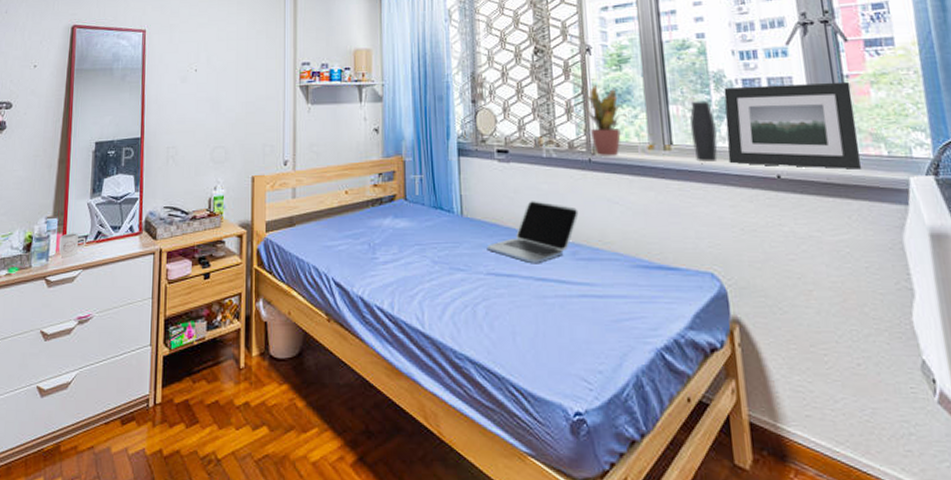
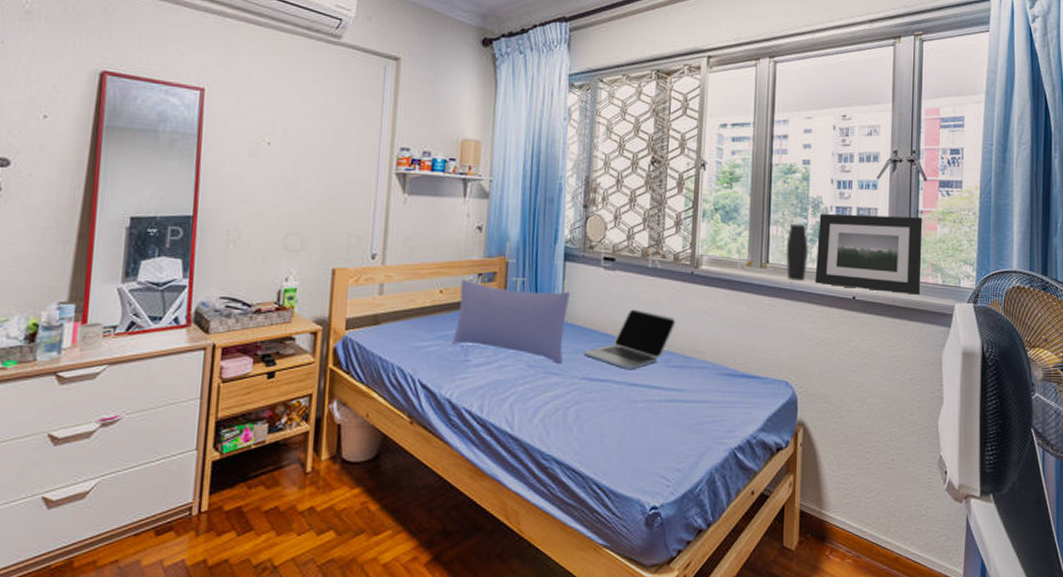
pillow: none [360,179,467,260] -> present [452,279,570,364]
potted plant: present [585,86,627,156] -> none [694,201,731,271]

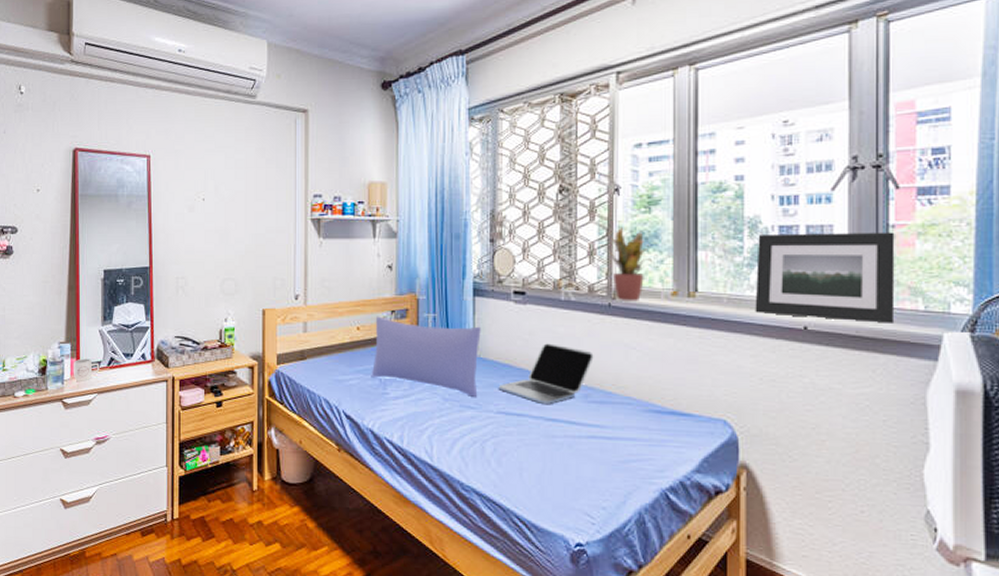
potted plant: none [694,201,731,271] -> present [609,228,652,301]
vase: present [786,224,808,282] -> none [718,249,745,312]

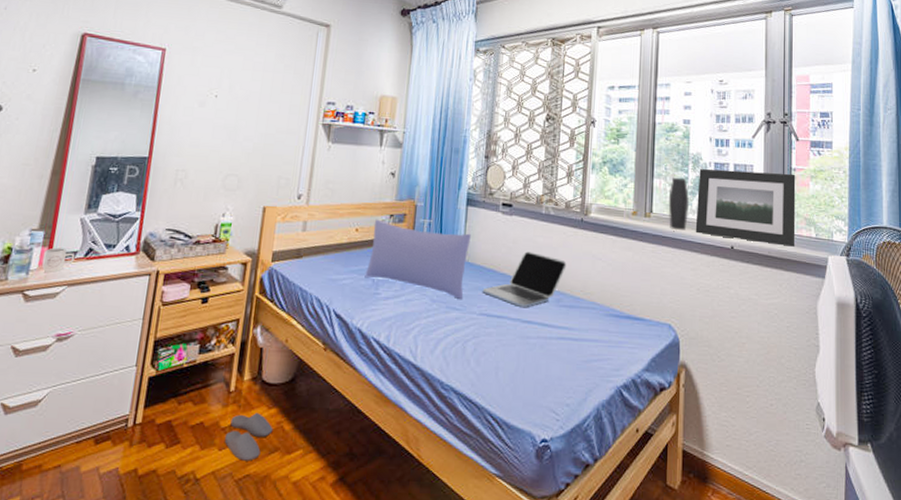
slippers: none [253,511,297,556] -> present [224,413,273,461]
potted plant: present [609,228,652,301] -> none [584,155,618,218]
vase: none [718,249,745,312] -> present [668,178,689,231]

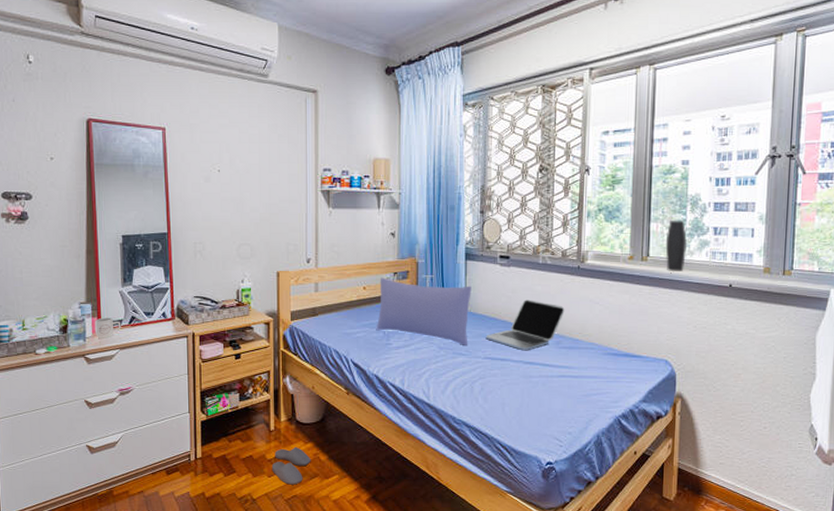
picture frame: present [695,169,796,247] -> none [693,208,801,281]

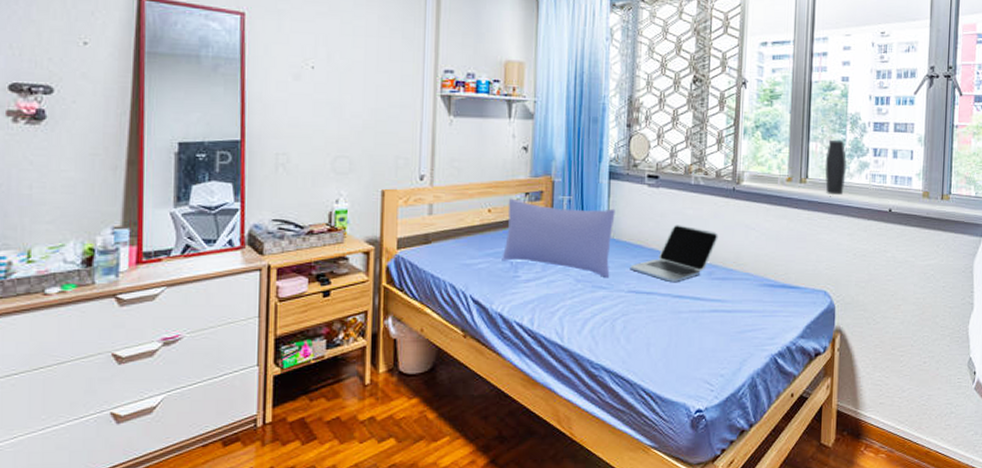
mug: present [94,317,121,339] -> none [132,246,171,273]
slippers: present [271,447,311,485] -> none [364,404,416,452]

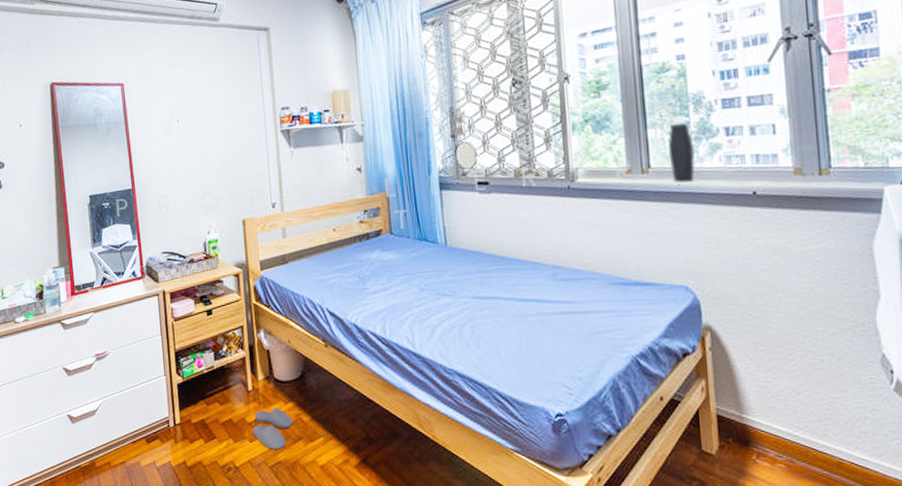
slippers: none [364,404,416,452] -> present [252,408,293,450]
pillow: present [502,198,615,279] -> none [349,216,452,286]
laptop: present [630,225,718,282] -> none [470,228,558,286]

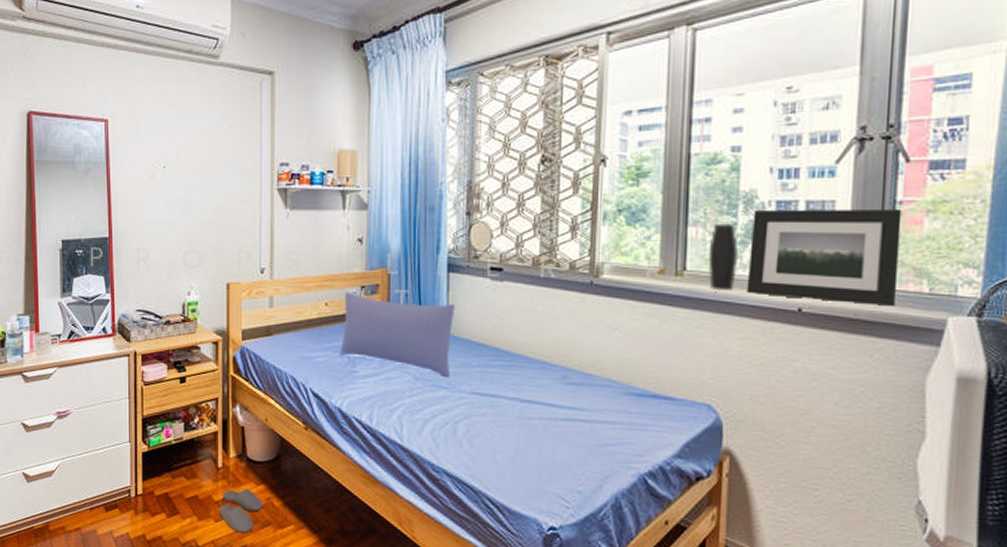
mug: none [68,280,94,303] -> present [32,331,60,355]
pillow: none [349,216,452,286] -> present [339,291,455,378]
picture frame: none [703,95,838,184] -> present [746,208,902,306]

